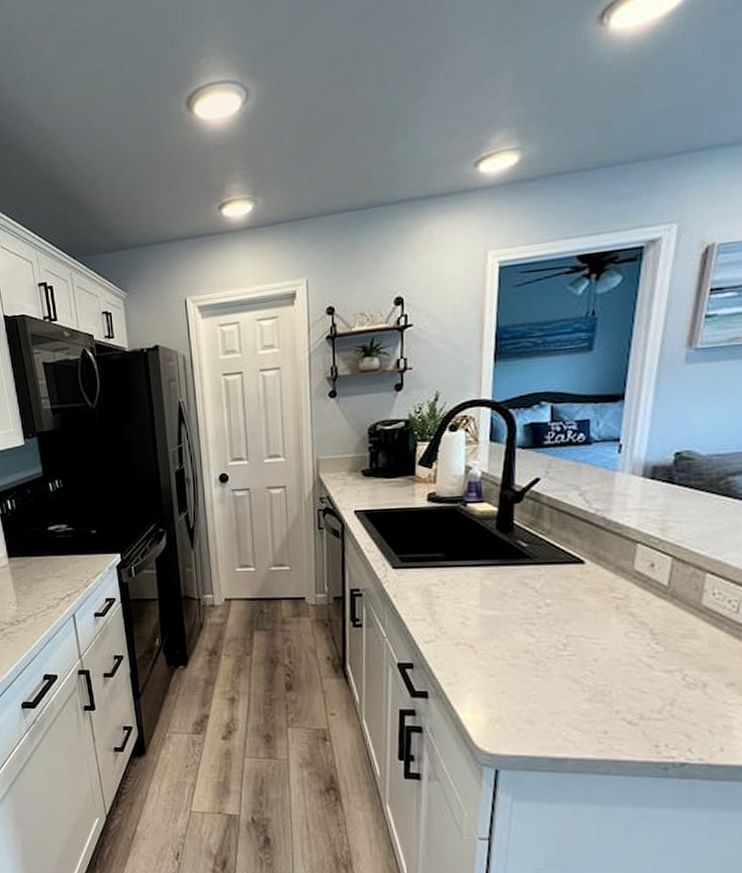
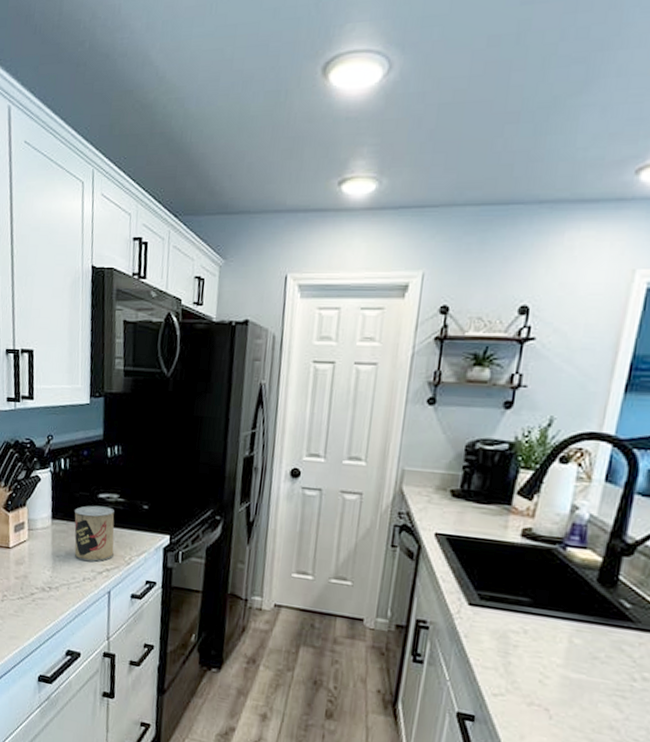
tin can: none [28,537,72,591] -> present [74,505,115,562]

